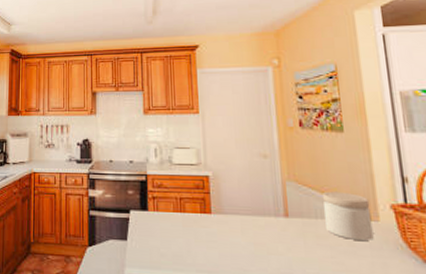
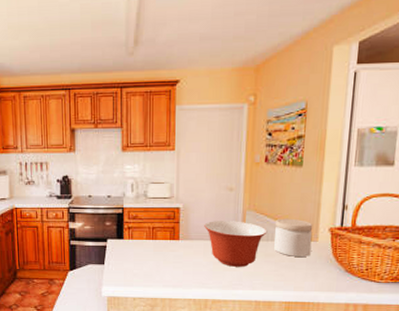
mixing bowl: none [238,192,315,251] -> present [204,221,268,267]

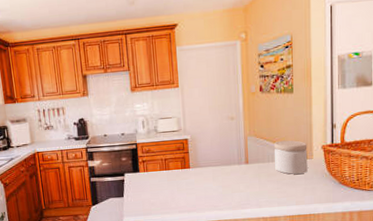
mixing bowl: present [204,221,268,267] -> none [211,146,268,189]

